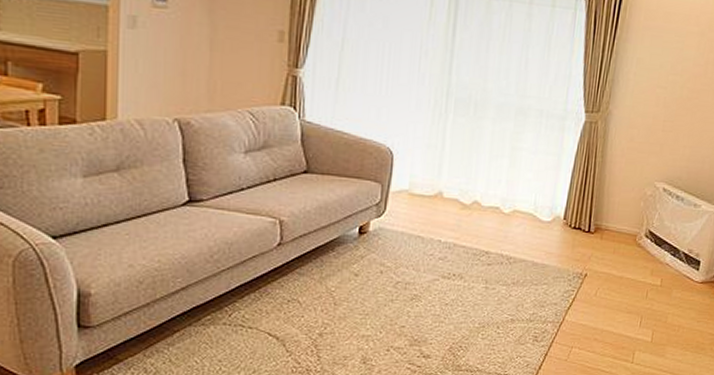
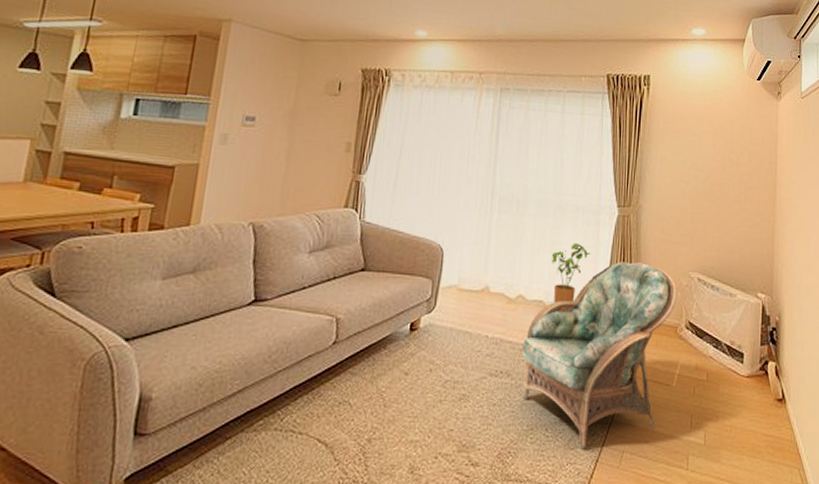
armchair: none [475,170,641,344] -> present [522,262,677,448]
house plant: none [511,149,553,219] -> present [552,242,591,313]

